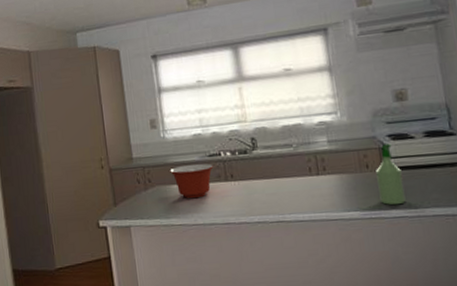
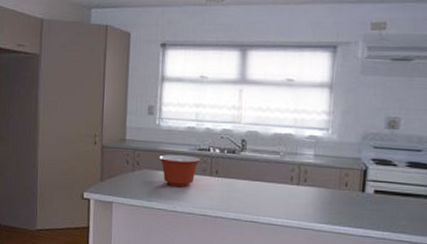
spray bottle: present [376,143,406,205] -> none [351,167,378,226]

